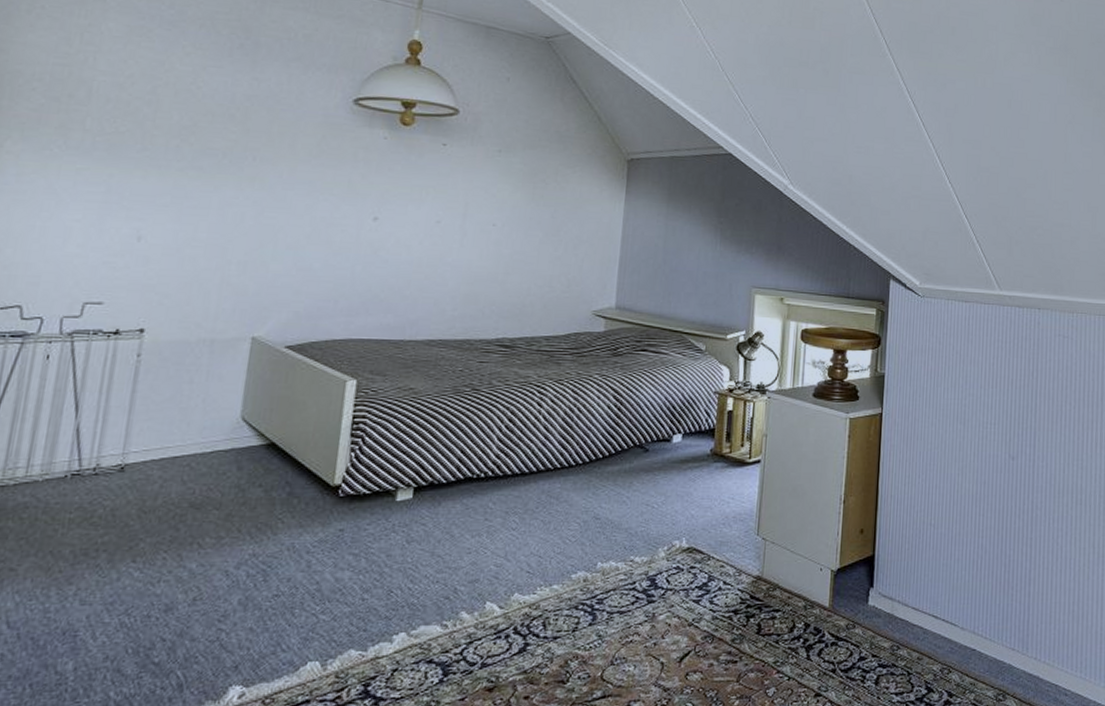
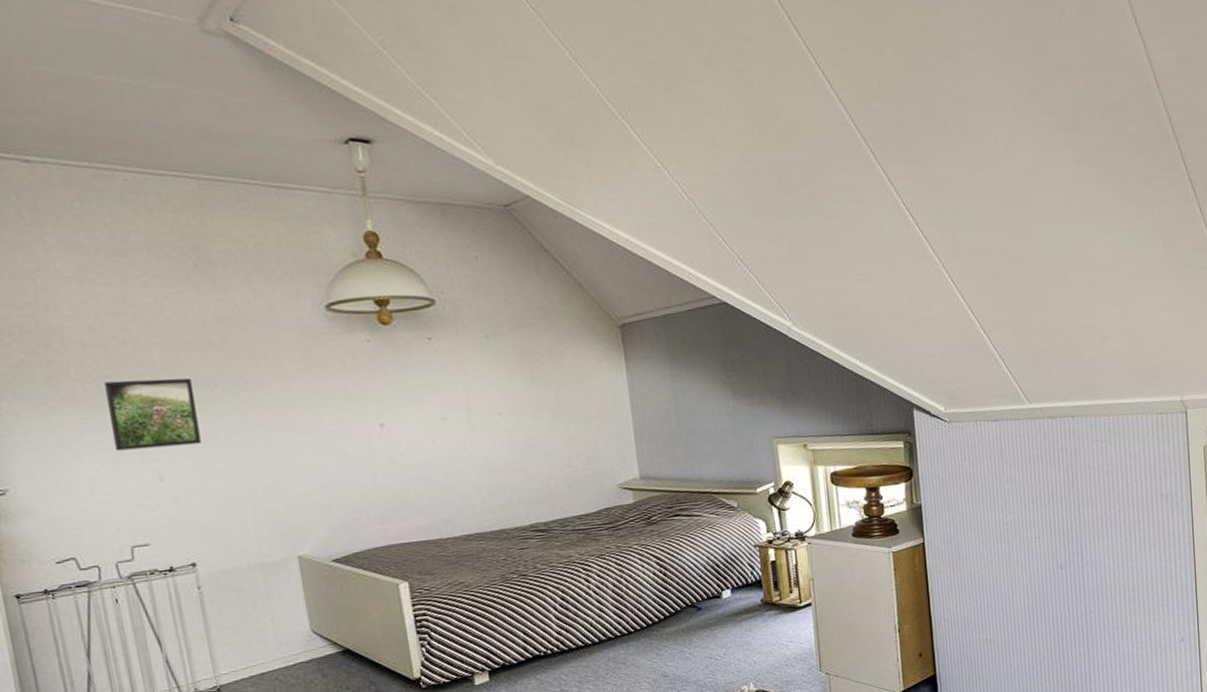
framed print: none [102,137,202,210] -> present [104,378,201,451]

